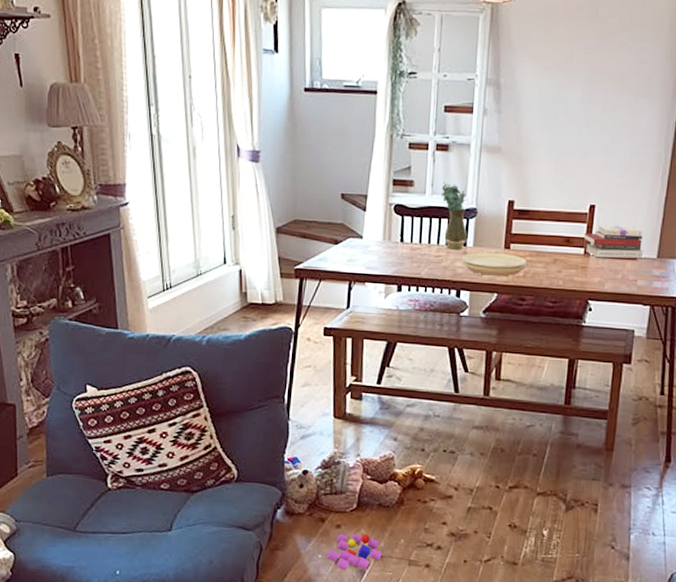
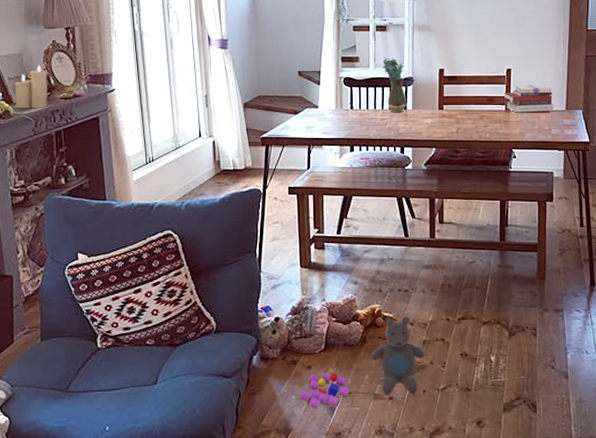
candle: none [15,170,53,220] -> present [15,65,48,108]
stuffed animal: none [408,479,469,563] -> present [371,316,425,395]
plate: present [461,252,528,276] -> none [403,113,459,133]

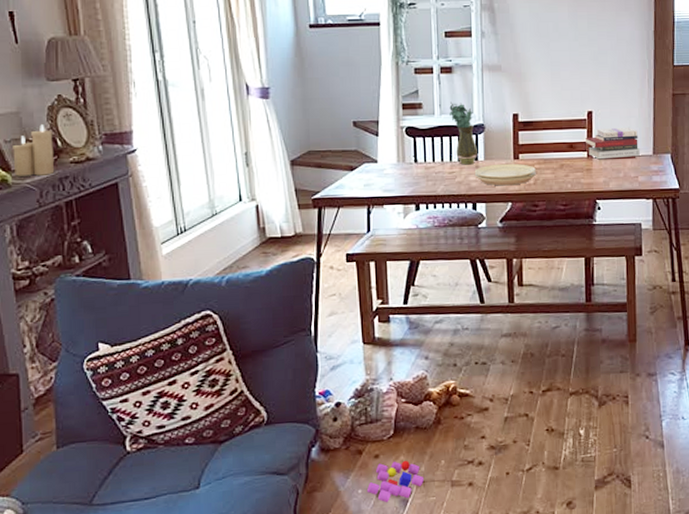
stuffed animal: present [371,316,425,395] -> none [446,391,507,482]
plate: none [403,113,459,133] -> present [474,163,537,186]

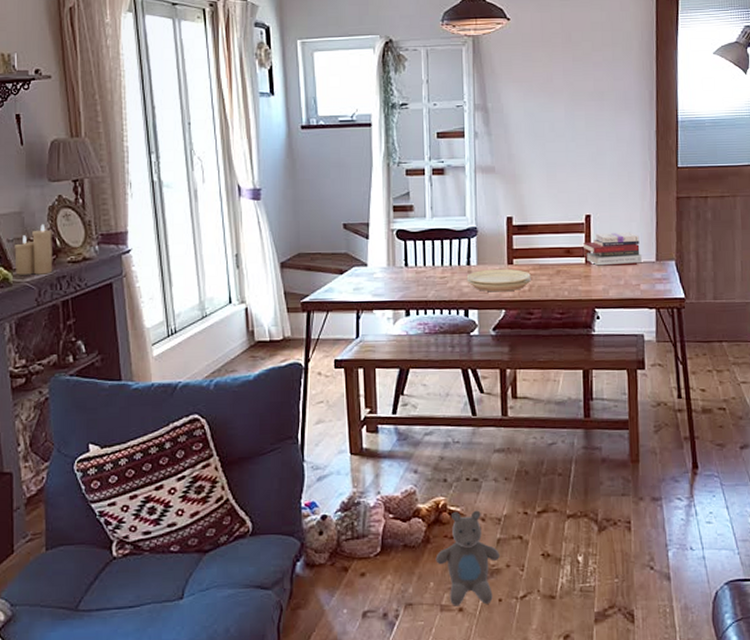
toy blocks: present [366,460,425,503] -> none [352,580,412,625]
stuffed animal: none [446,391,507,482] -> present [436,510,500,606]
vase: present [449,102,477,165] -> none [441,204,470,270]

